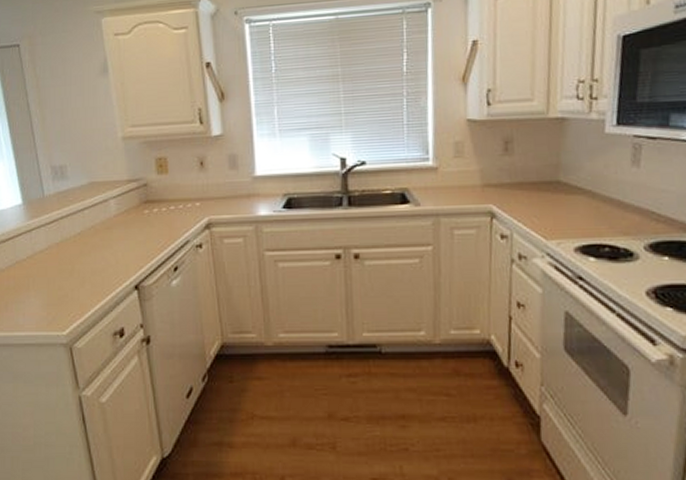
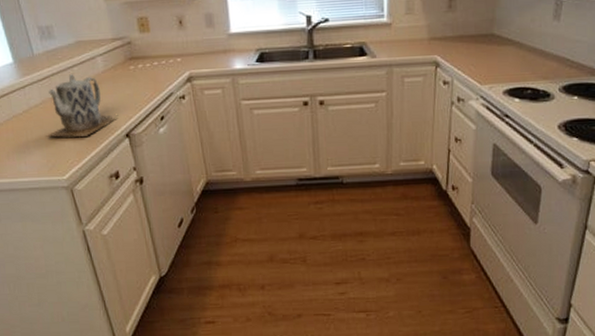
teapot: none [48,217,128,288] -> present [46,74,119,138]

